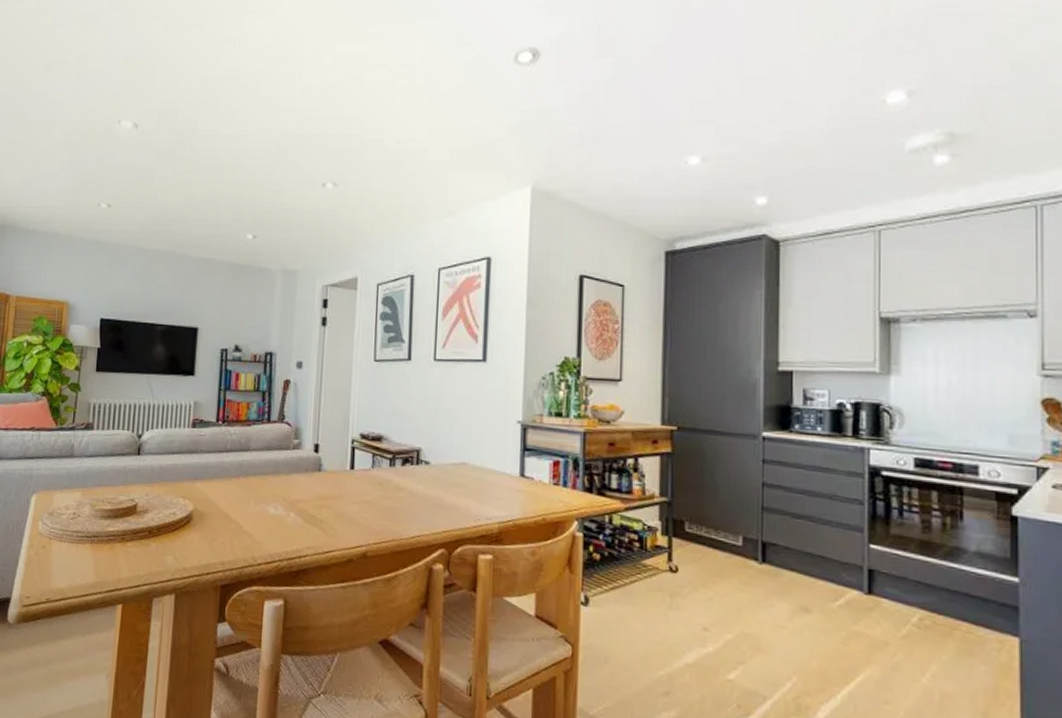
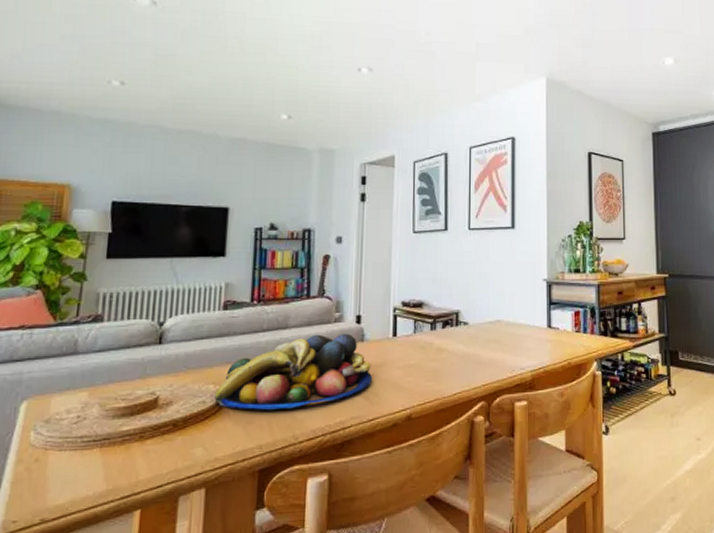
fruit bowl: none [183,459,328,531] -> present [214,333,372,410]

